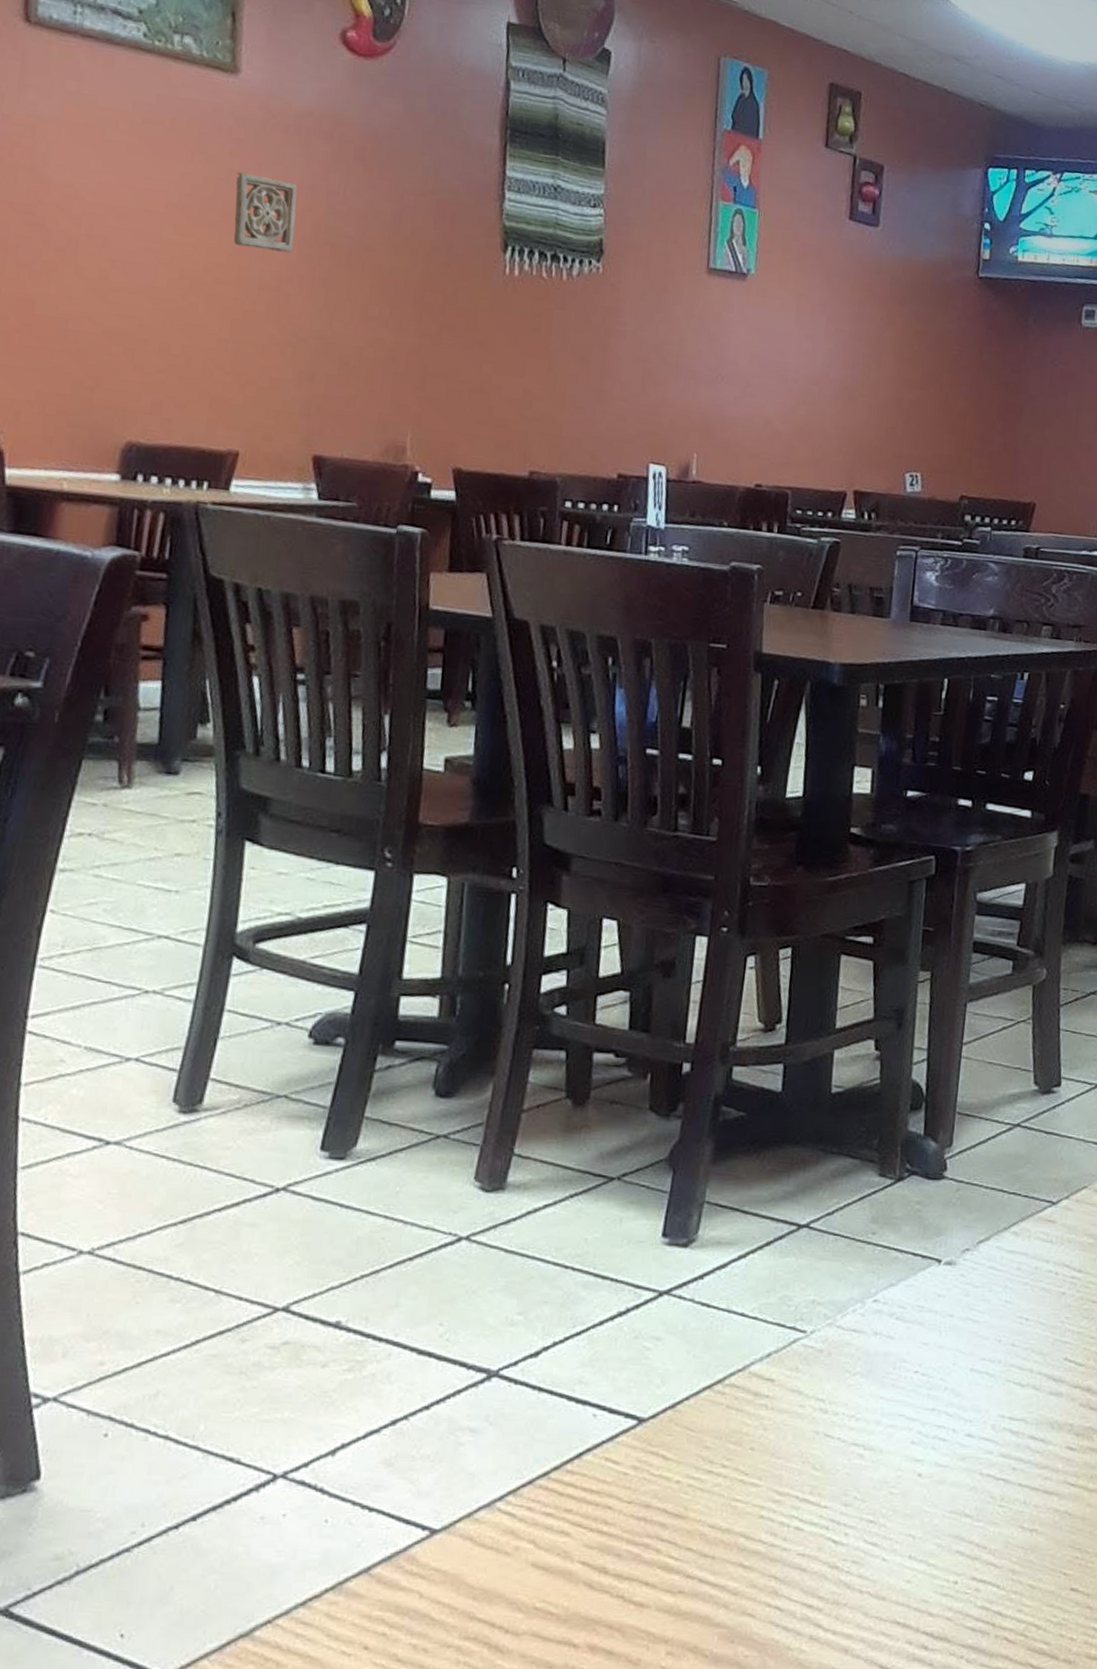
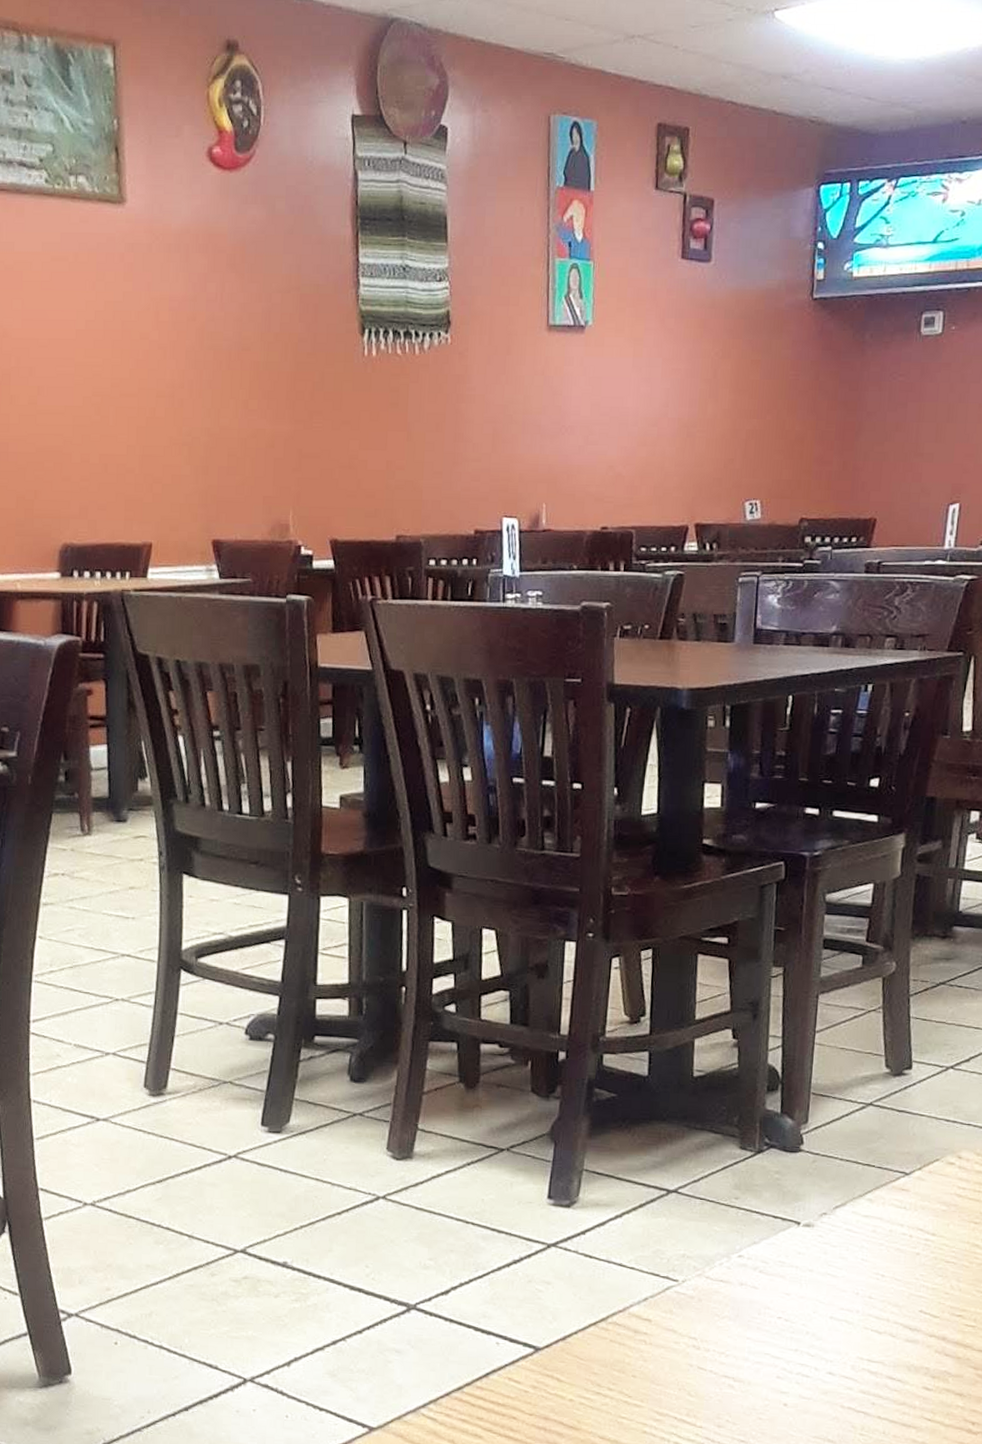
wall ornament: present [234,172,298,253] -> none [131,294,182,361]

